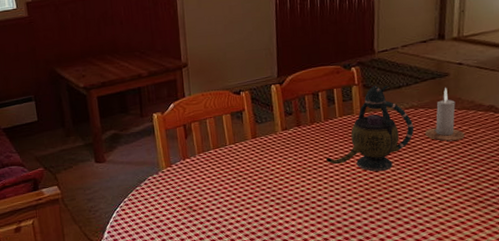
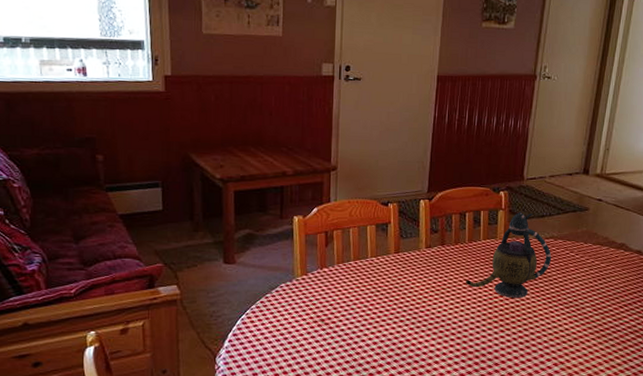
candle: present [425,87,465,141] -> none [561,221,597,275]

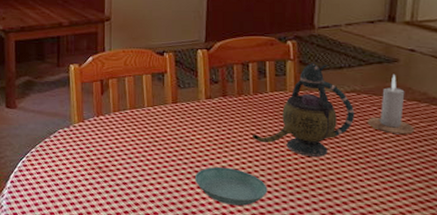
saucer: none [412,312,477,347] -> present [194,166,268,206]
candle: none [561,221,597,275] -> present [368,74,414,135]

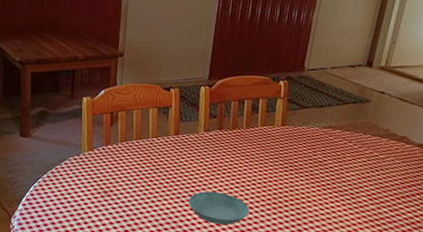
teapot: present [251,63,355,157] -> none [240,101,329,183]
candle: present [368,74,414,135] -> none [338,112,375,165]

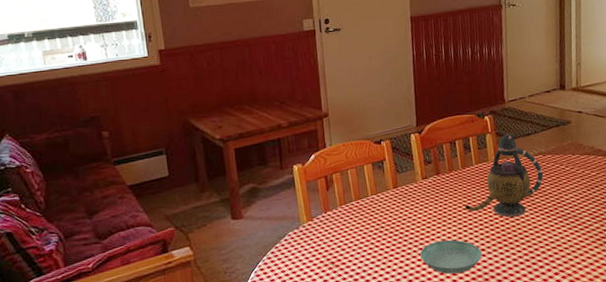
teapot: none [240,101,329,183] -> present [464,133,544,217]

